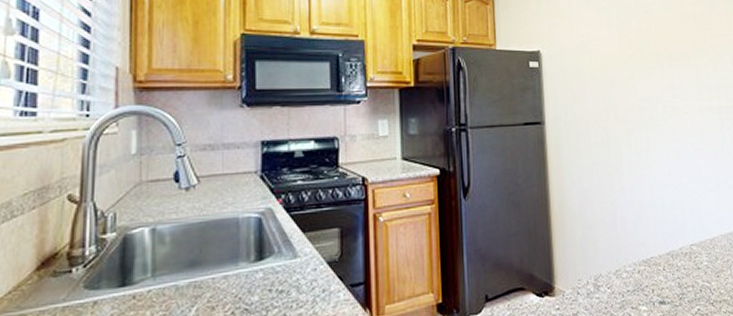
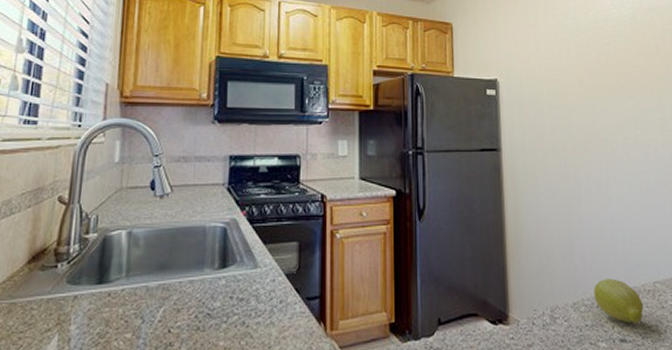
fruit: none [635,244,681,286] -> present [593,278,643,324]

